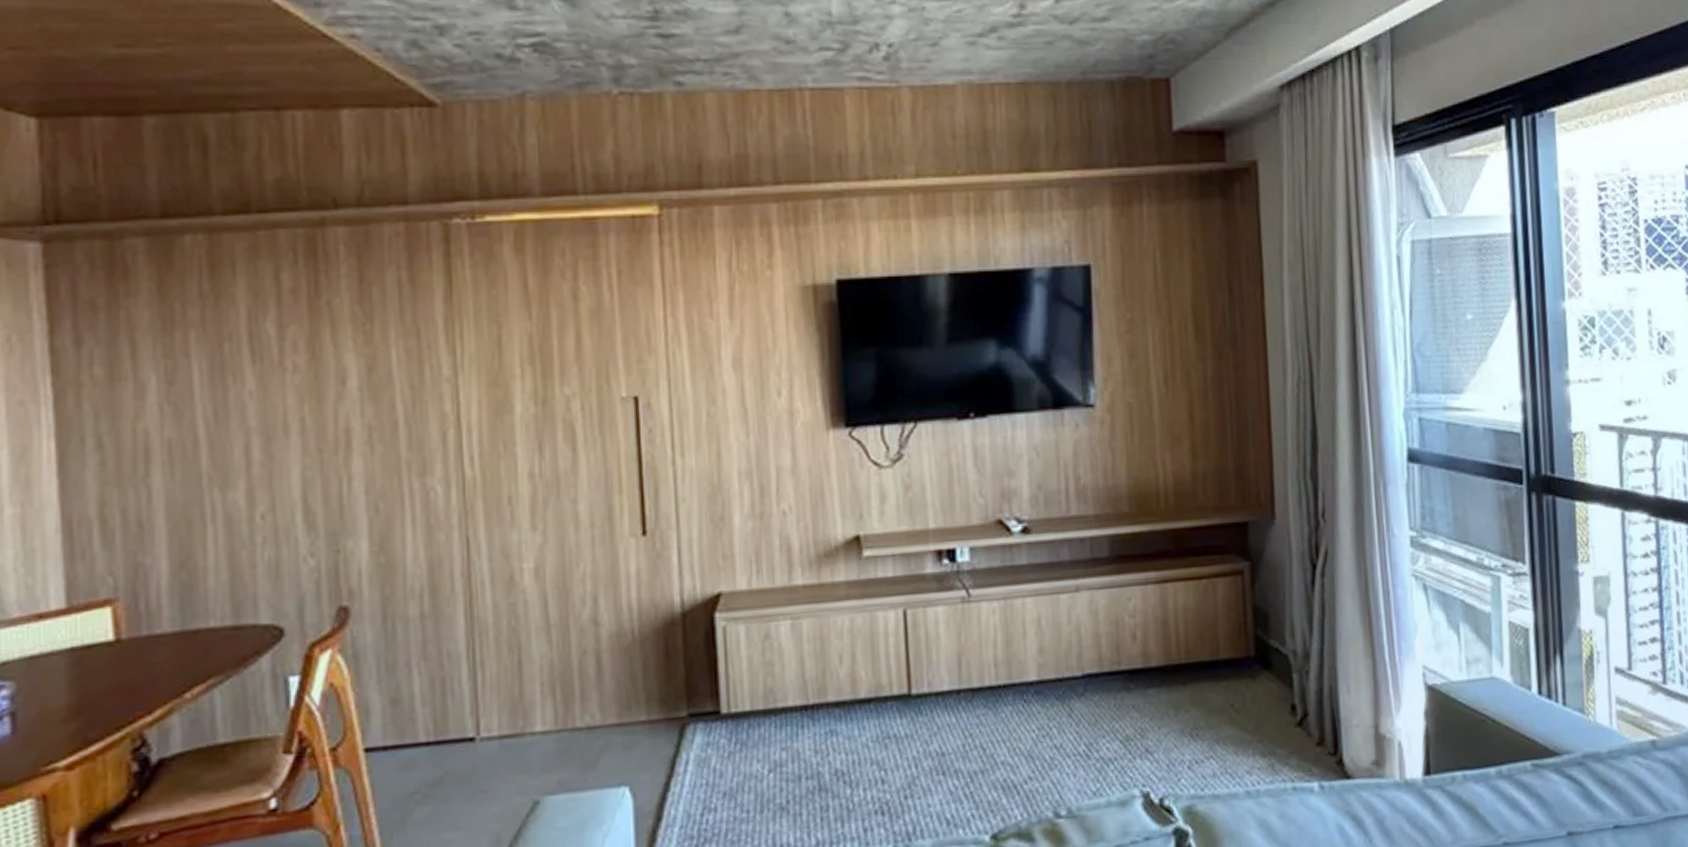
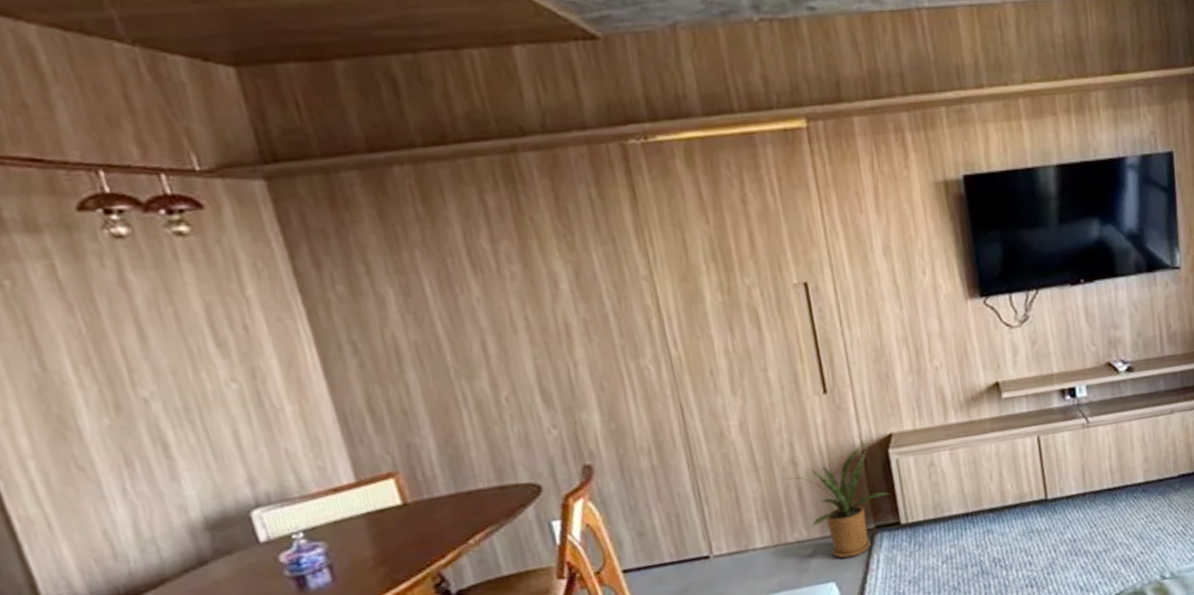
house plant: none [579,603,711,755] -> present [782,443,890,559]

